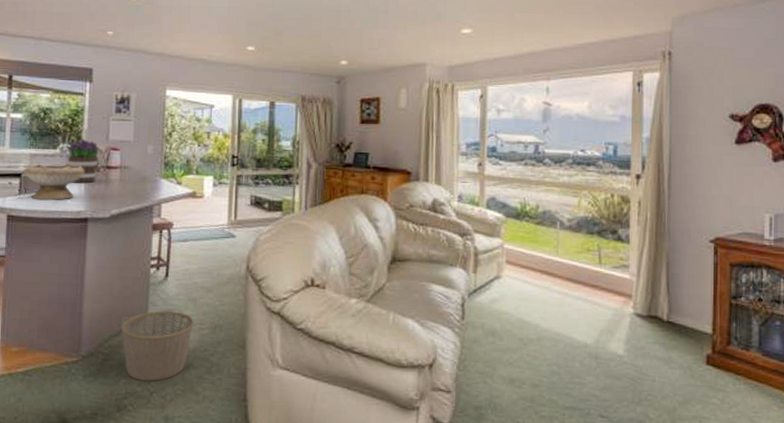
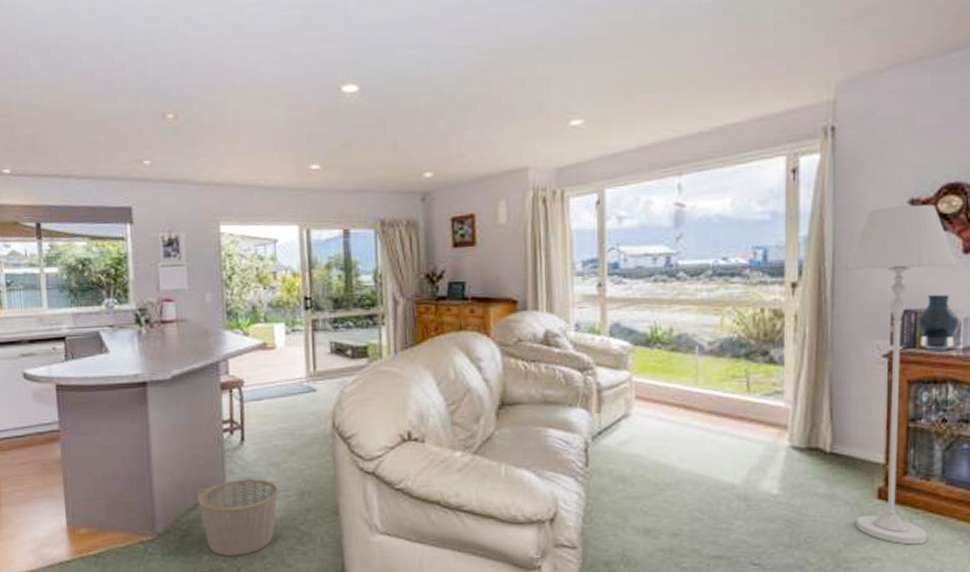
bowl: present [23,163,84,201] -> none [66,320,136,366]
bouquet: present [67,139,99,184] -> none [113,291,151,343]
floor lamp: none [680,119,768,408] -> present [847,204,957,545]
books: none [715,203,763,239] -> present [890,308,949,350]
vase: none [736,194,771,242] -> present [916,295,960,352]

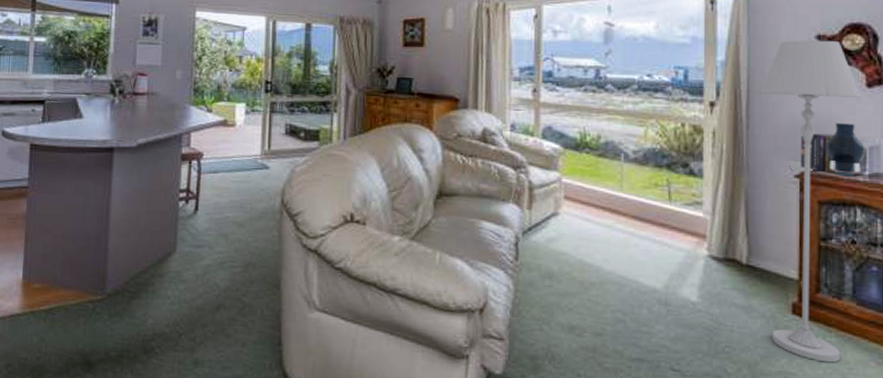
basket: present [197,479,279,556] -> none [148,246,226,323]

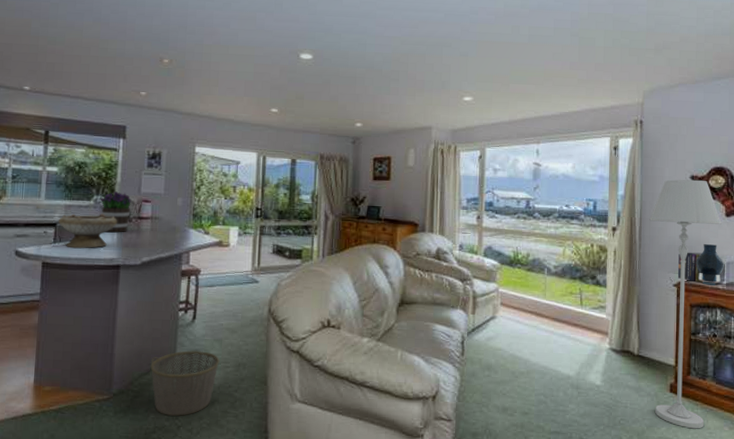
bowl: none [46,89,110,129] -> present [58,213,117,249]
bouquet: none [92,64,126,111] -> present [101,191,132,233]
basket: none [148,246,226,323] -> present [150,350,220,416]

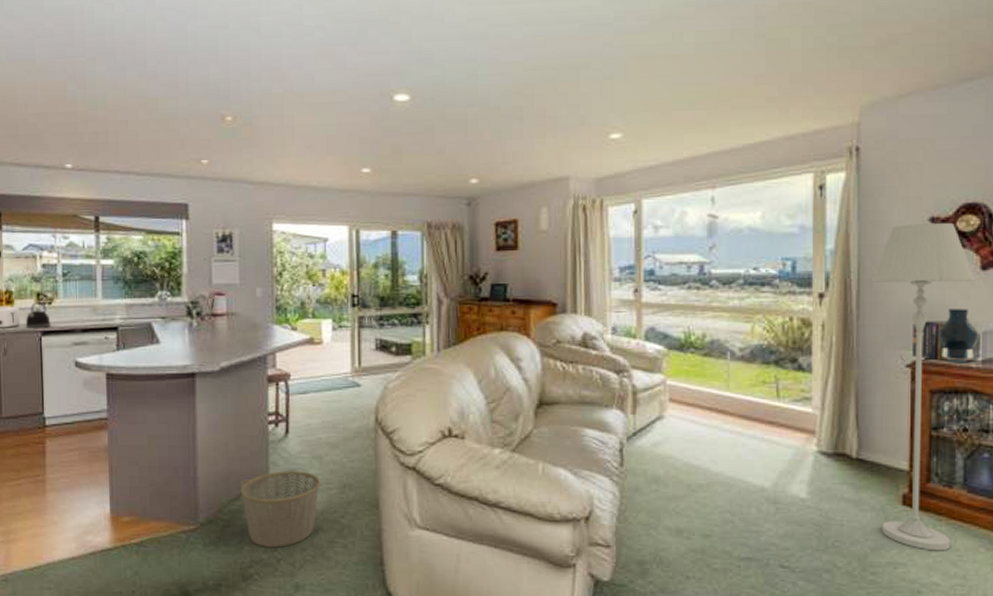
bowl: present [58,213,117,249] -> none [119,312,187,356]
bouquet: present [101,191,132,233] -> none [166,284,202,334]

